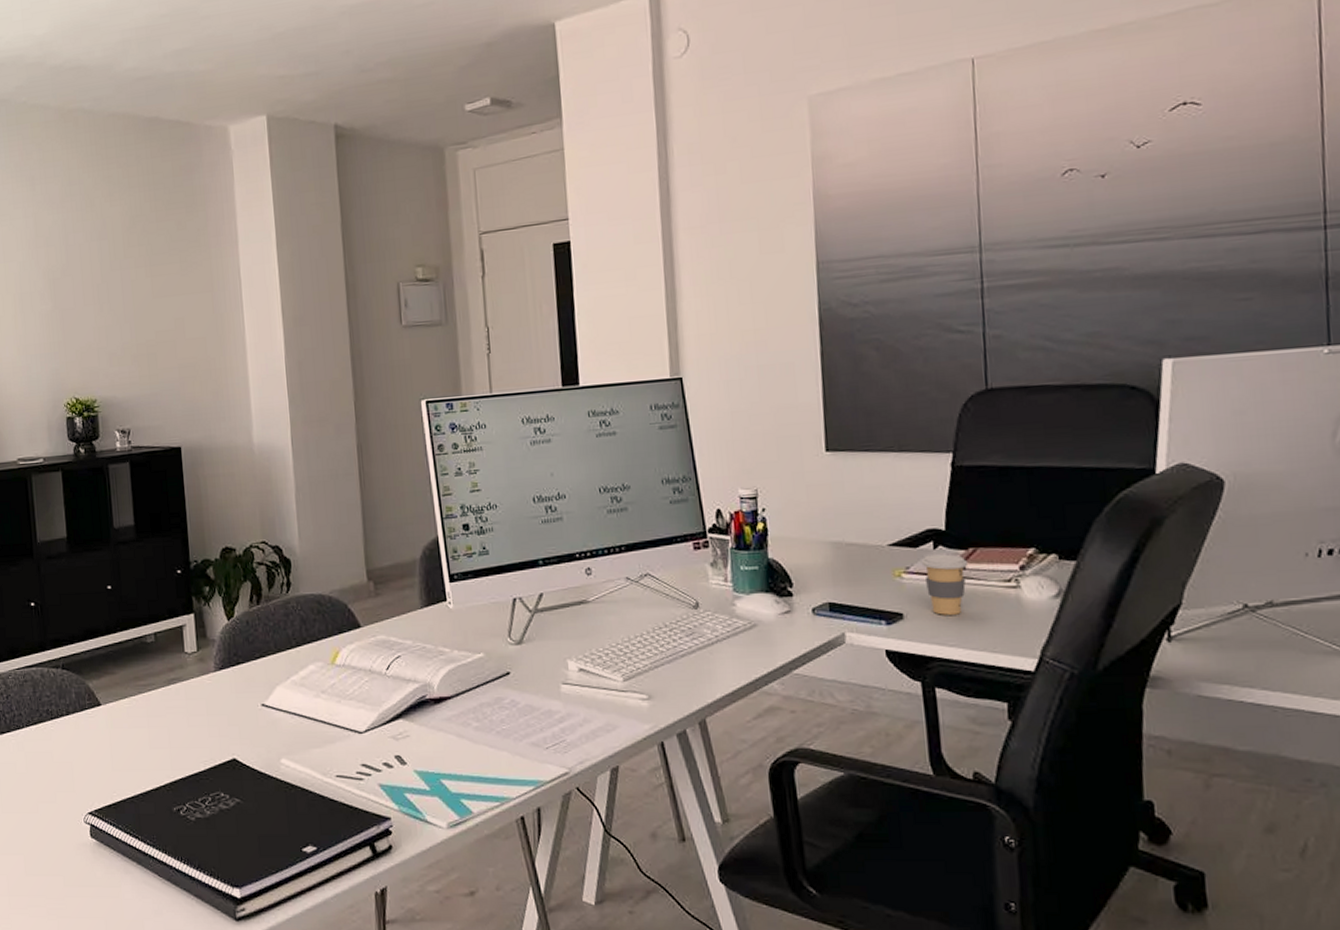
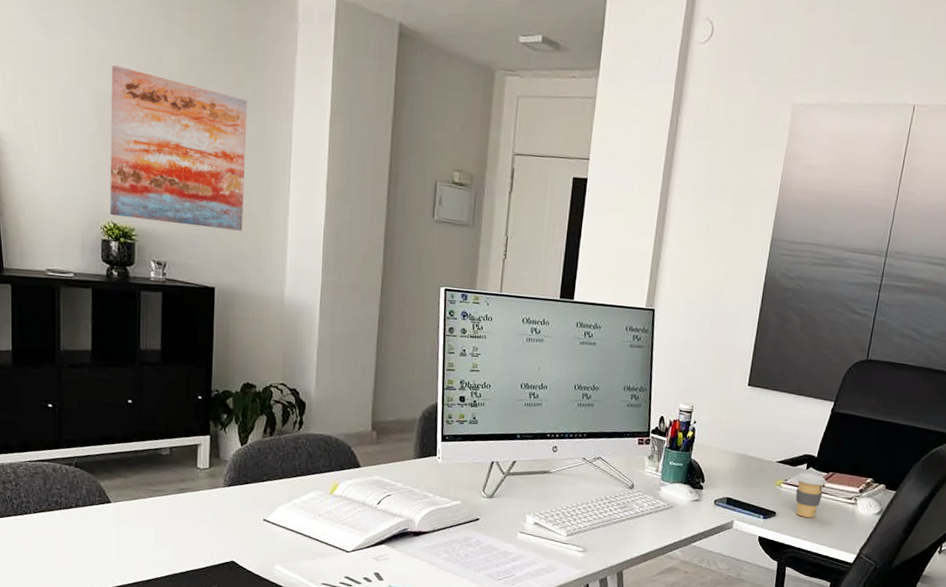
wall art: none [59,238,202,391] -> present [110,65,248,231]

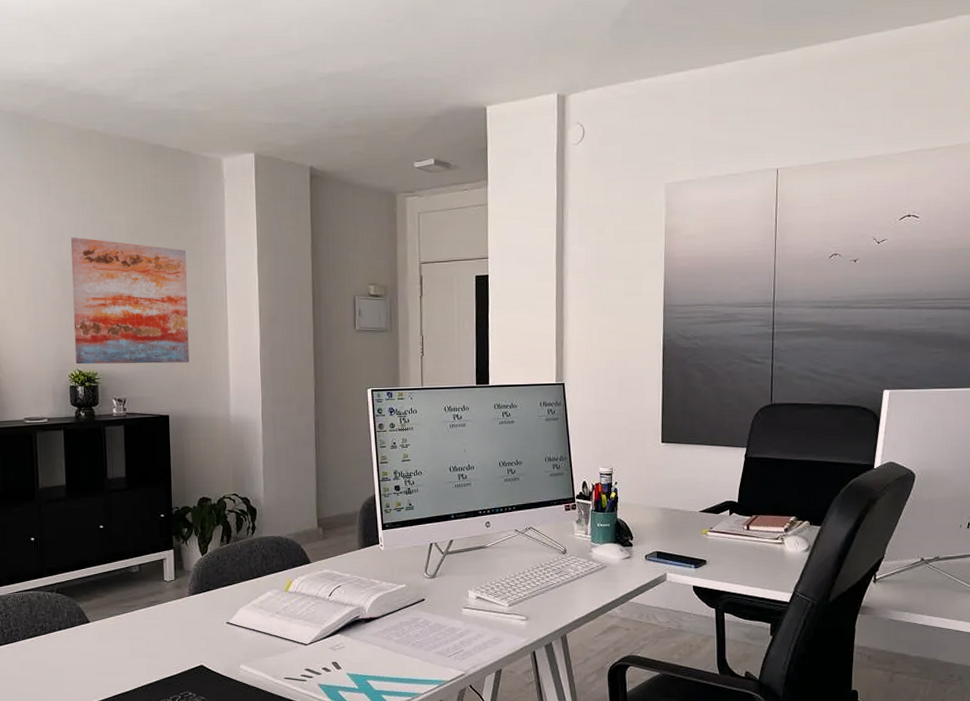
coffee cup: present [795,473,827,518] -> none [721,519,752,562]

